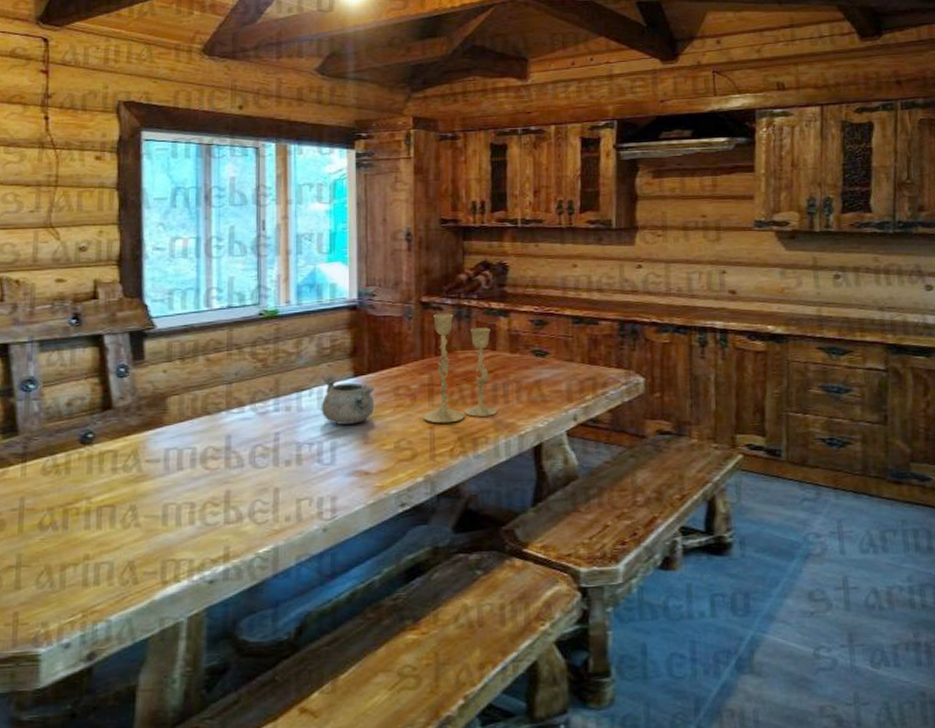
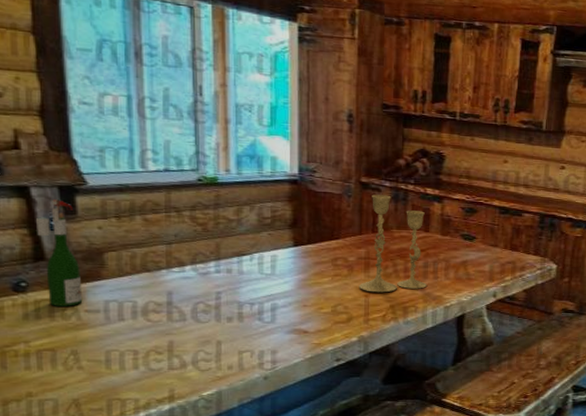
wine bottle: none [106,345,145,458] -> present [35,199,83,306]
decorative bowl: present [321,374,375,425] -> none [261,242,314,289]

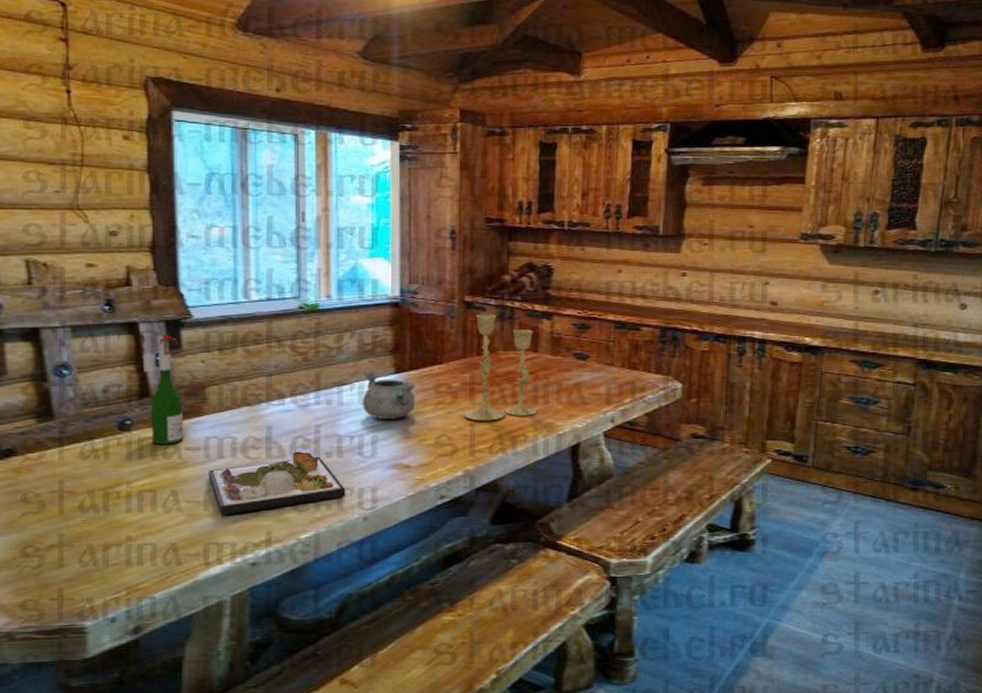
dinner plate: none [109,316,246,374] -> present [208,451,346,515]
decorative bowl: none [261,242,314,289] -> present [362,370,416,419]

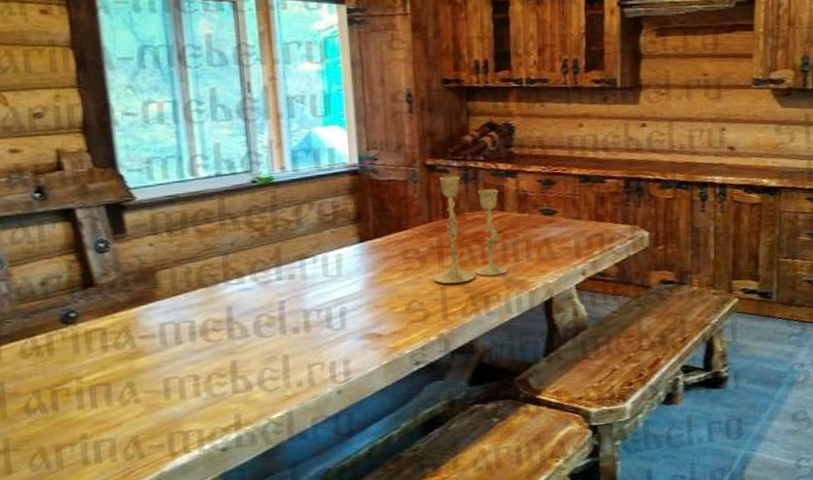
wine bottle: present [142,334,184,444] -> none [82,219,137,335]
dinner plate: present [208,451,346,515] -> none [166,329,317,403]
decorative bowl: present [362,370,416,419] -> none [326,240,384,290]

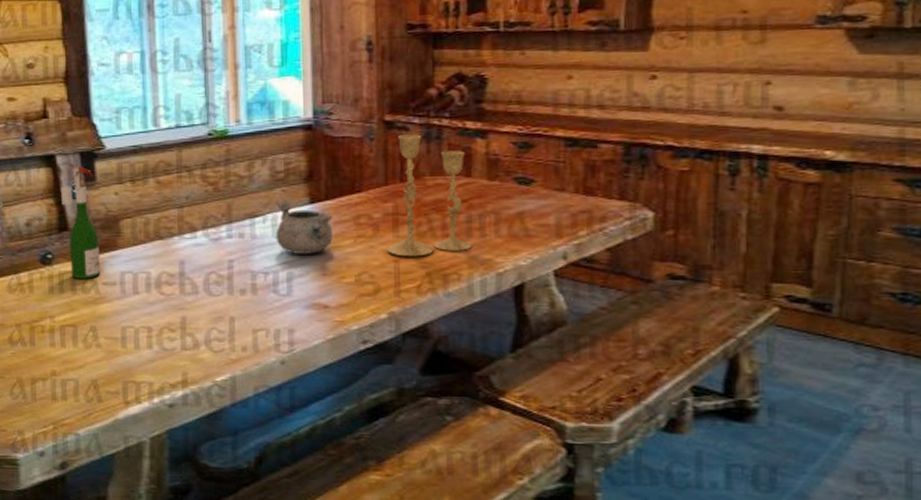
wine bottle: none [82,219,137,335] -> present [60,166,101,279]
decorative bowl: none [326,240,384,290] -> present [275,200,333,254]

